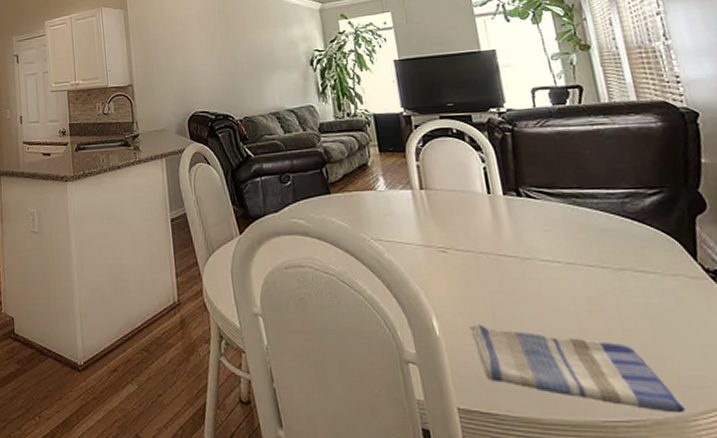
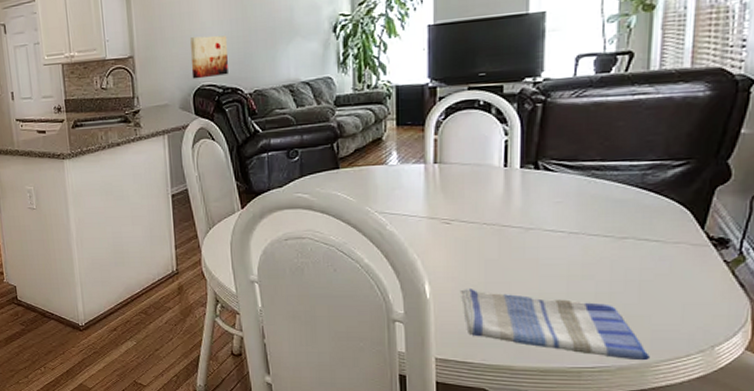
wall art: none [184,67,219,106] -> present [190,35,228,79]

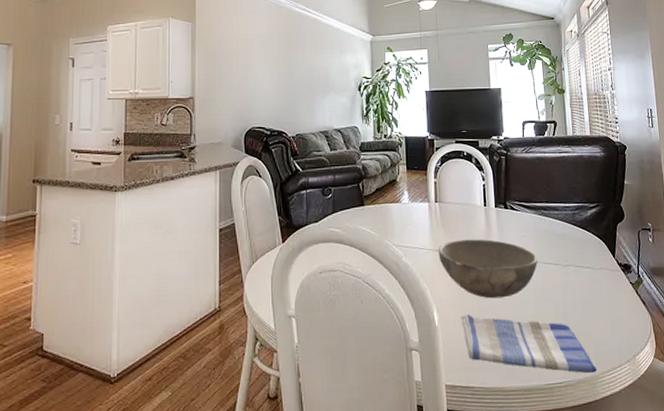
wall art: present [190,35,228,79] -> none [244,85,276,121]
bowl: none [435,205,579,273] -> present [438,239,538,299]

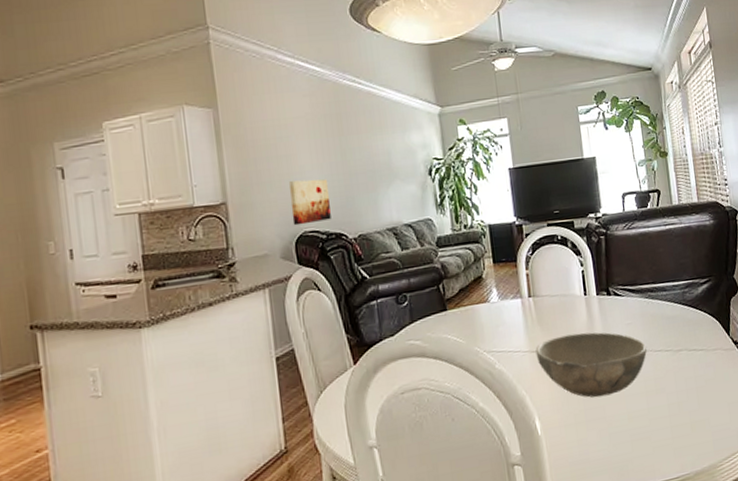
wall art: none [244,85,276,121] -> present [289,179,331,226]
dish towel: present [460,315,597,374] -> none [565,413,715,467]

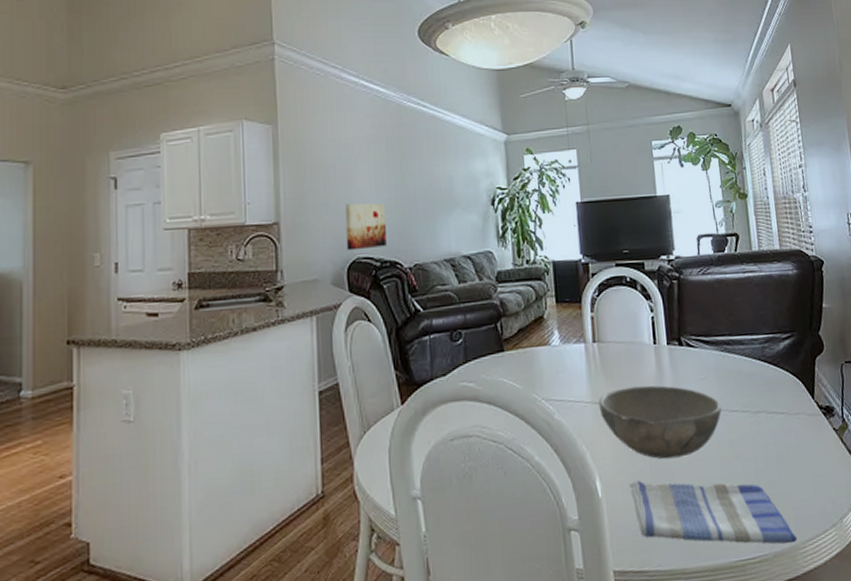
dish towel: none [565,413,715,467] -> present [629,481,797,545]

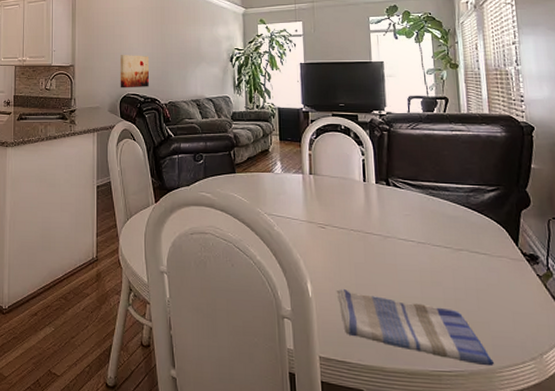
bowl: present [598,385,722,459] -> none [312,213,425,277]

